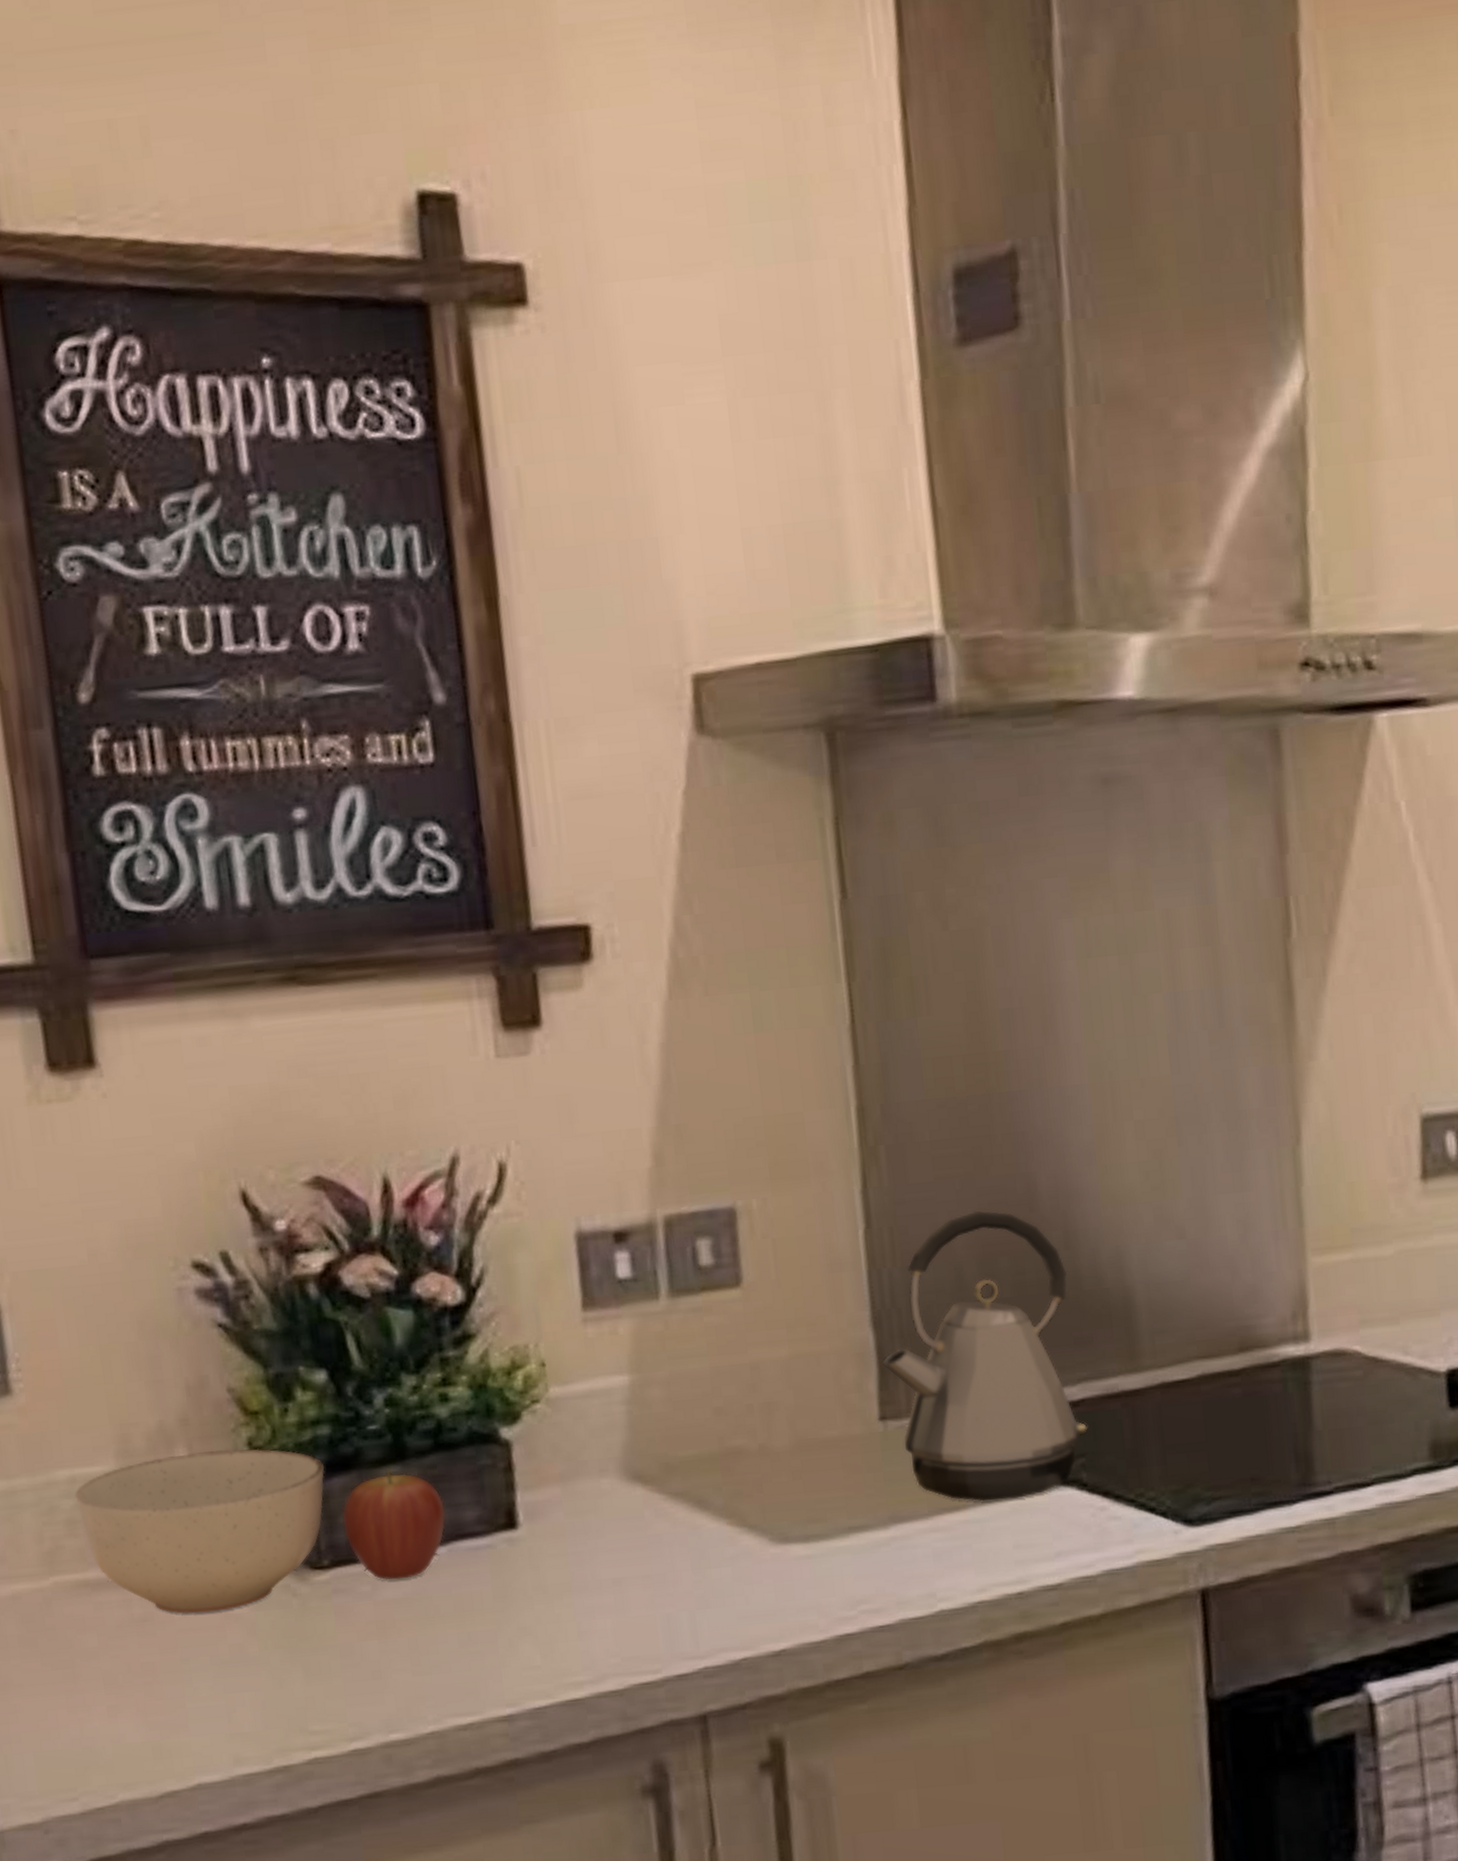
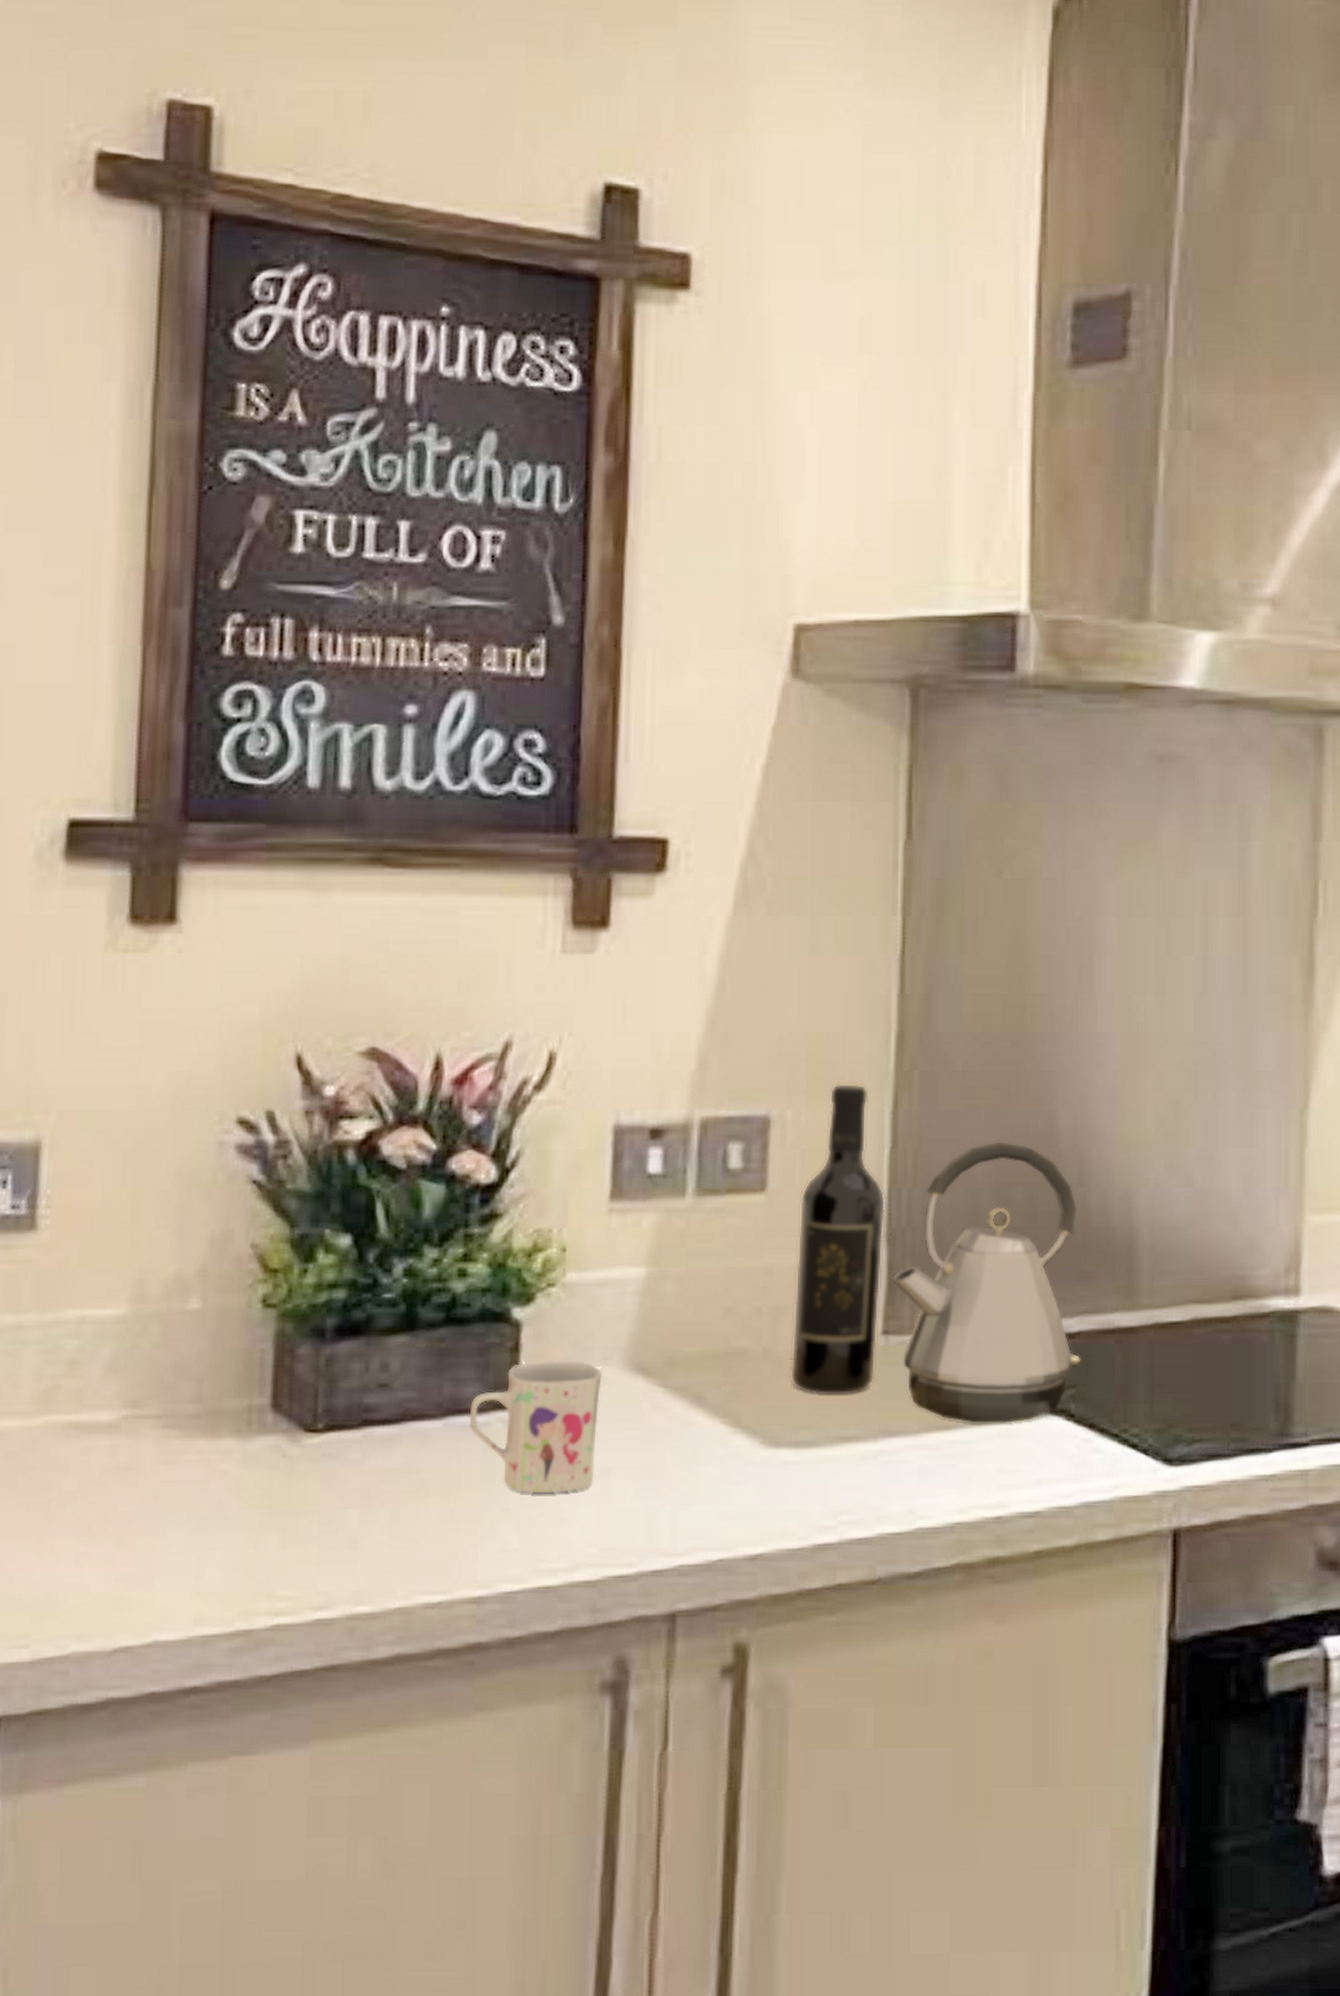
bowl: present [73,1448,325,1614] -> none [80,1305,335,1466]
fruit: present [342,1469,446,1581] -> none [343,1338,447,1450]
mug: none [472,1474,606,1610] -> present [469,1361,602,1494]
wine bottle: none [778,1165,877,1486] -> present [791,1083,886,1394]

